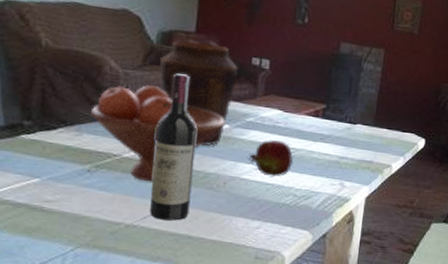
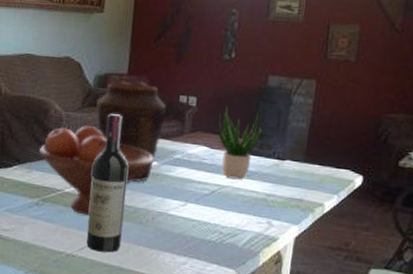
fruit: present [247,140,294,178] -> none [174,176,219,214]
potted plant: none [291,70,336,143] -> present [217,106,263,180]

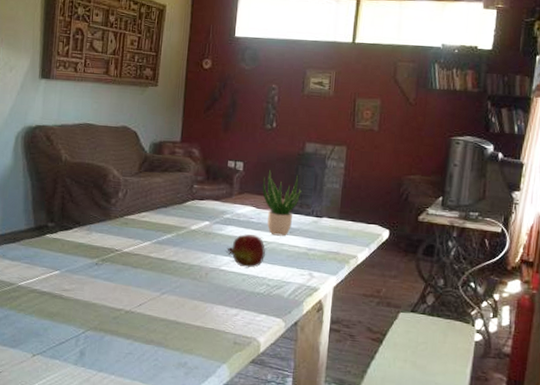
fruit bowl: present [38,126,154,216] -> none [98,189,206,274]
wine bottle: present [86,114,129,253] -> none [144,178,183,308]
vase: present [96,82,167,182] -> none [152,149,217,241]
fruit: none [174,176,219,214] -> present [225,234,266,269]

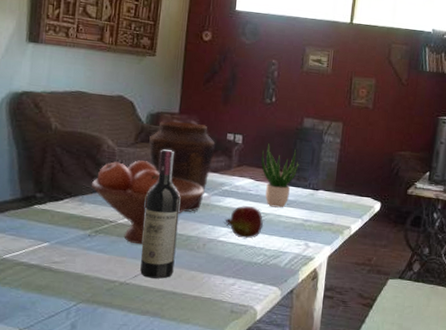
fruit bowl: none [98,189,206,274] -> present [91,160,205,245]
wine bottle: none [144,178,183,308] -> present [140,149,181,279]
vase: none [152,149,217,241] -> present [149,120,215,212]

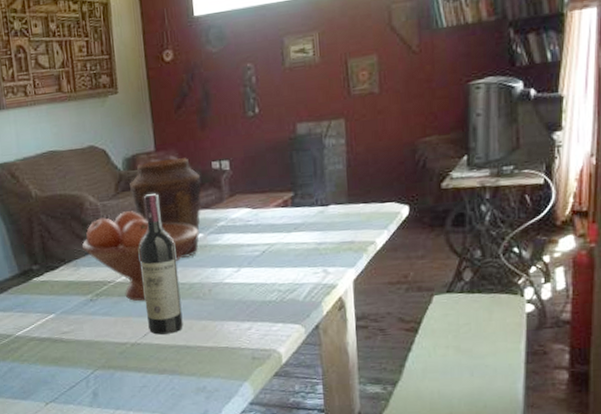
fruit: present [223,206,264,239] -> none [226,239,272,277]
potted plant: present [261,143,300,208] -> none [254,162,302,236]

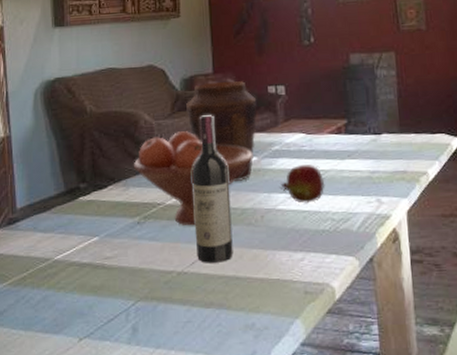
fruit: none [226,239,272,277] -> present [279,164,325,204]

